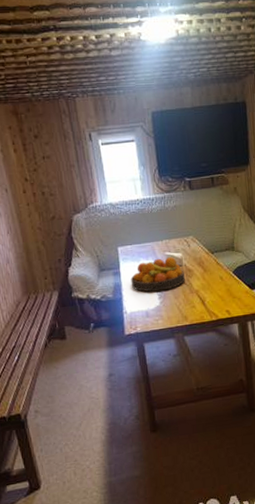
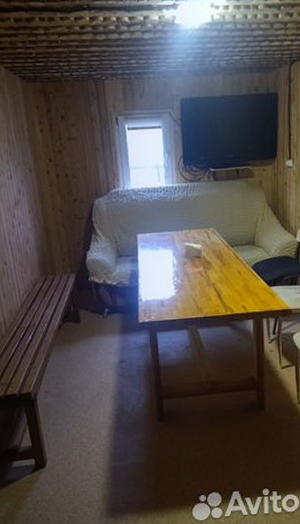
fruit bowl: present [130,257,185,292] -> none [148,248,202,282]

